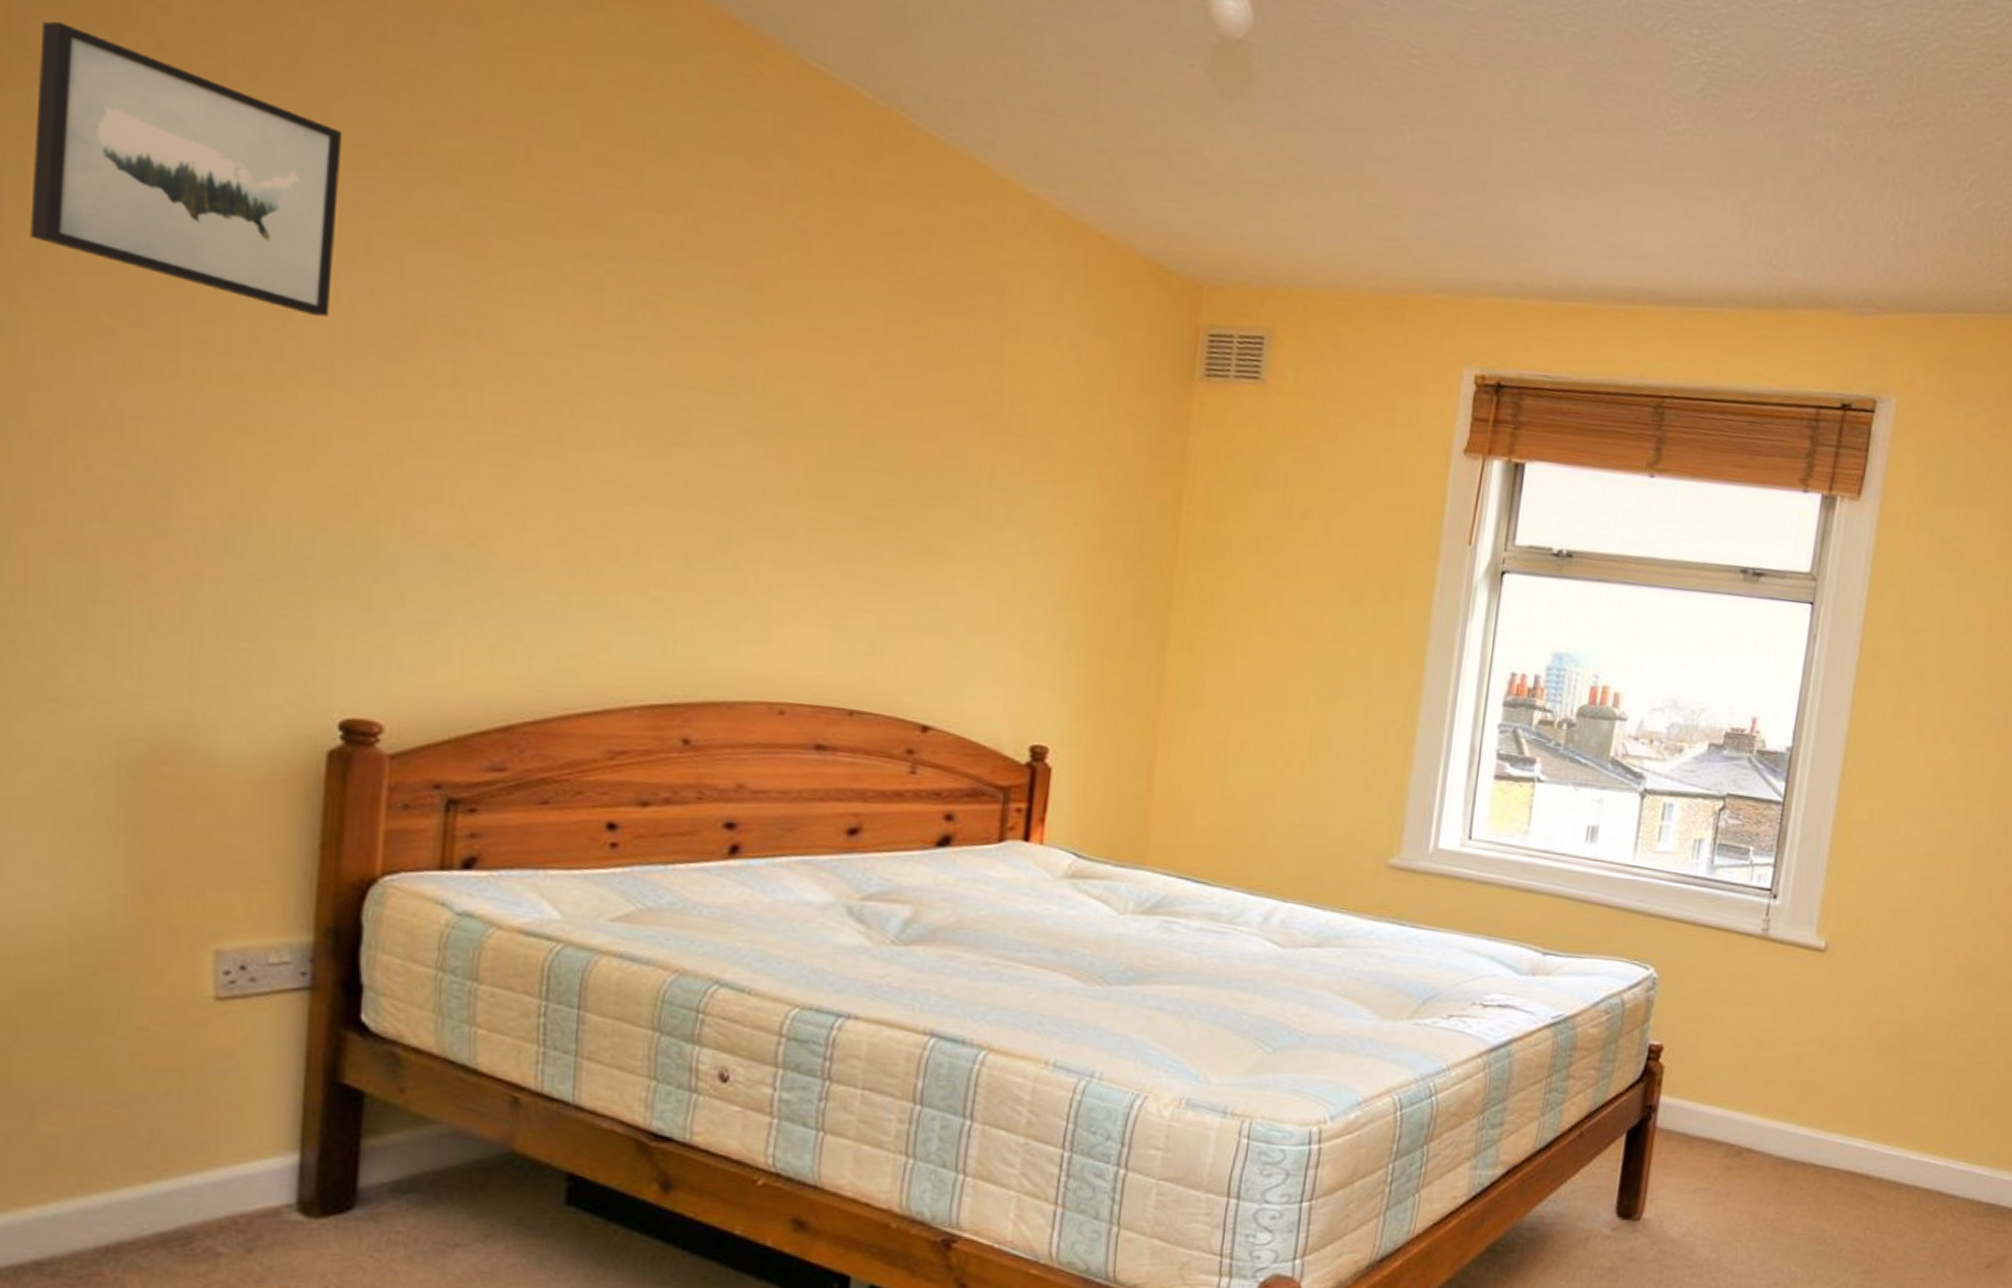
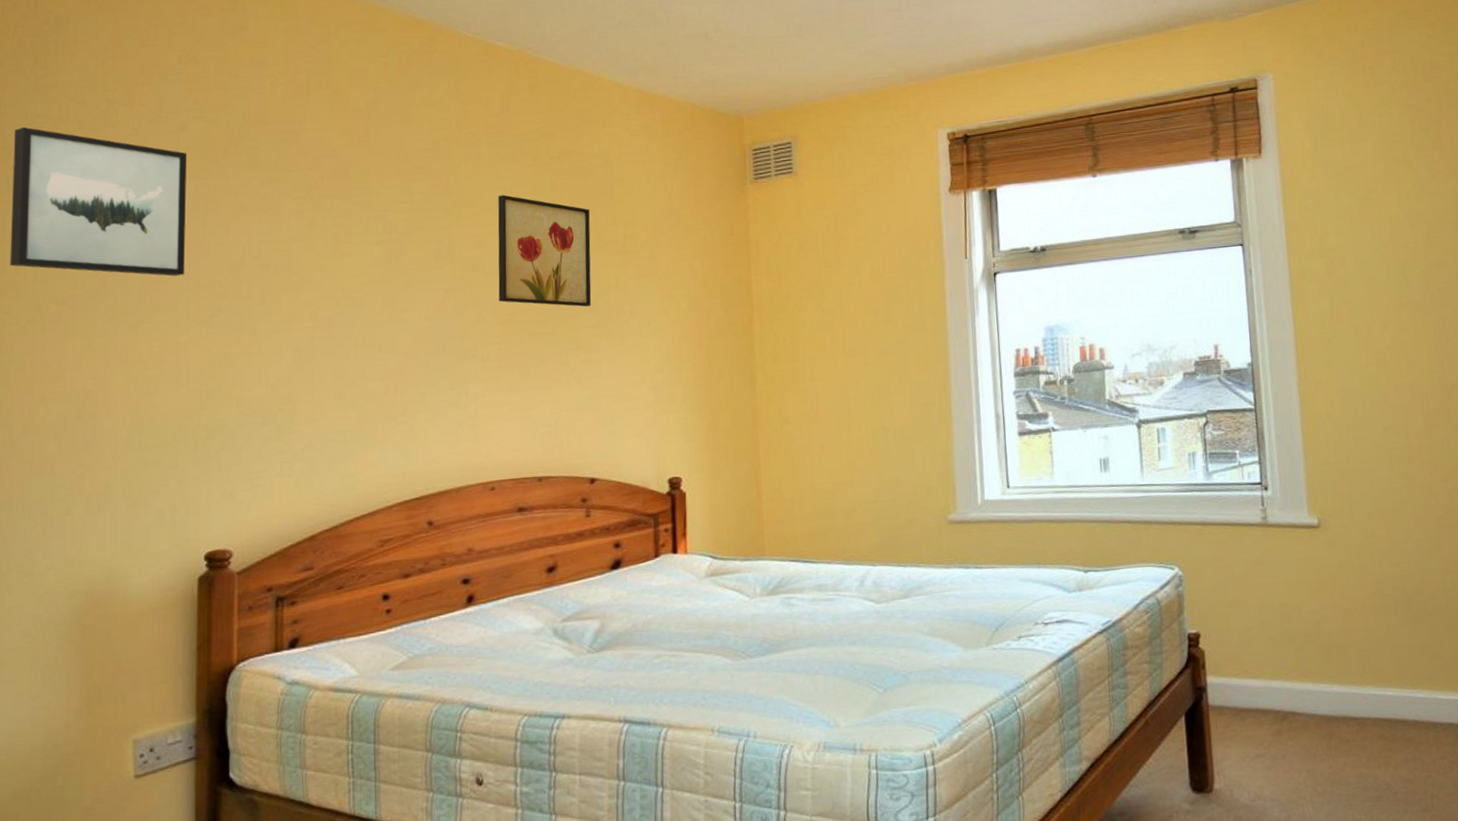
wall art: none [818,312,967,498] -> present [498,195,592,307]

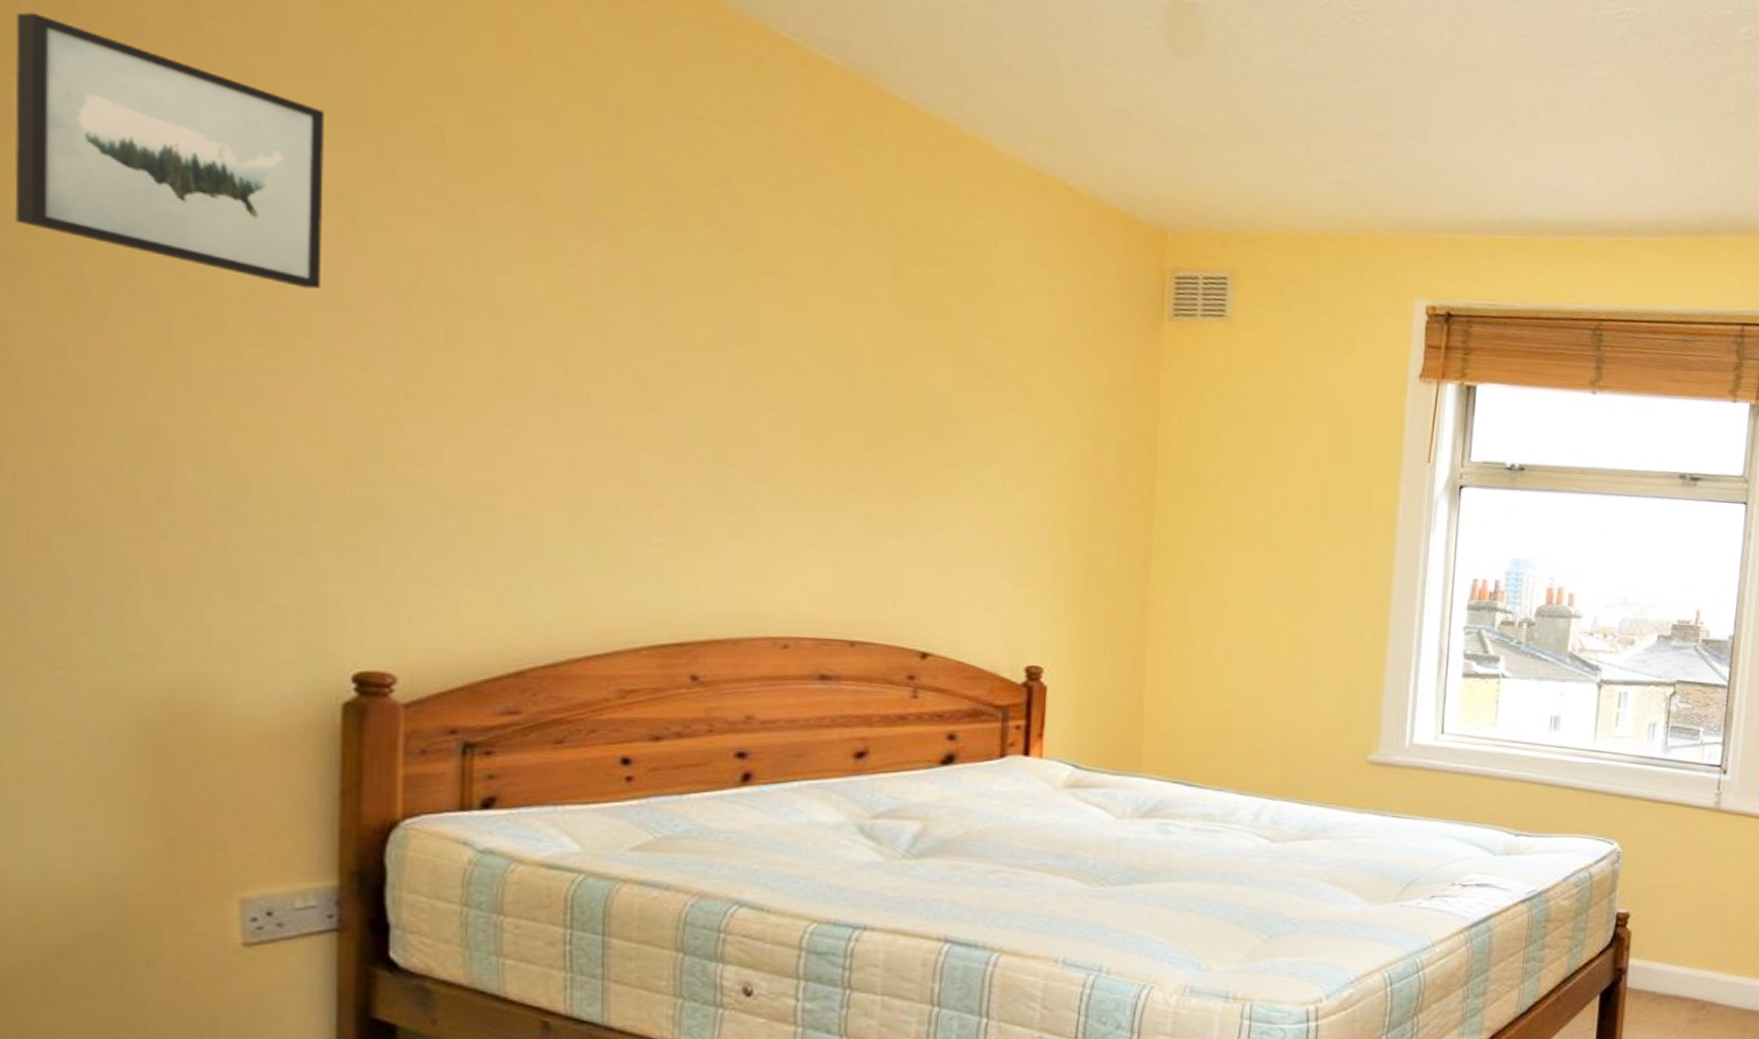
wall art: present [498,195,592,307] -> none [808,268,947,438]

